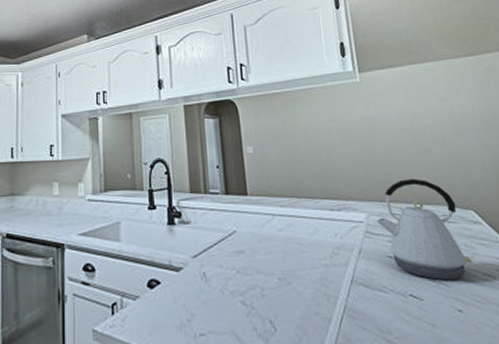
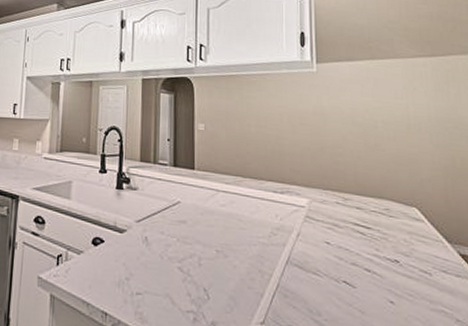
kettle: present [376,178,473,281] -> none [318,170,410,273]

